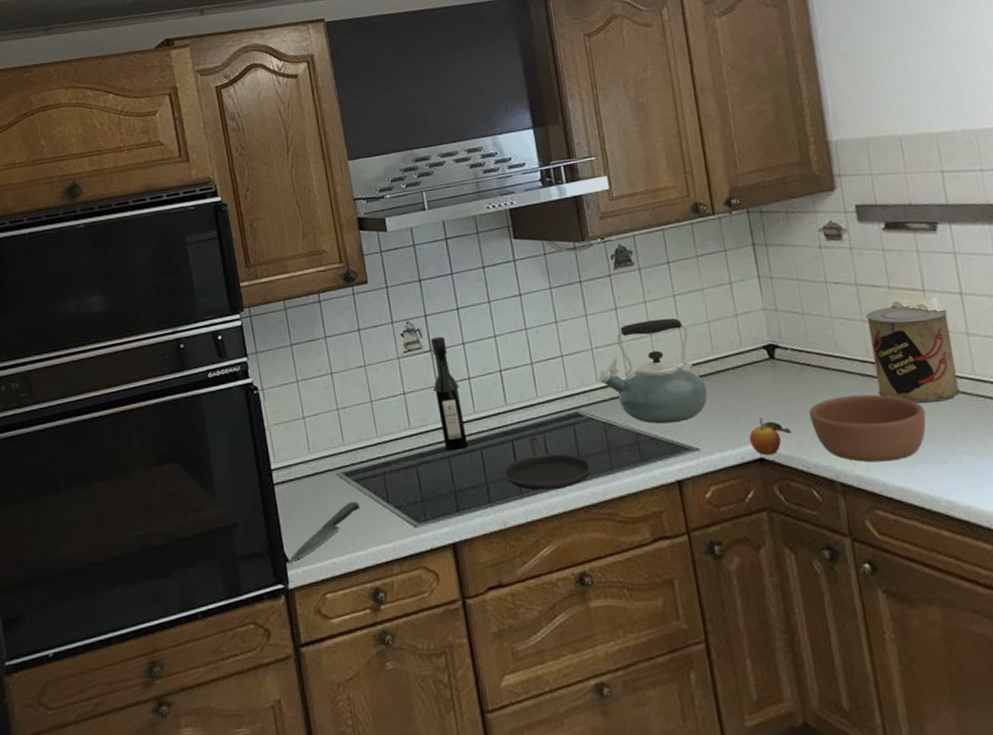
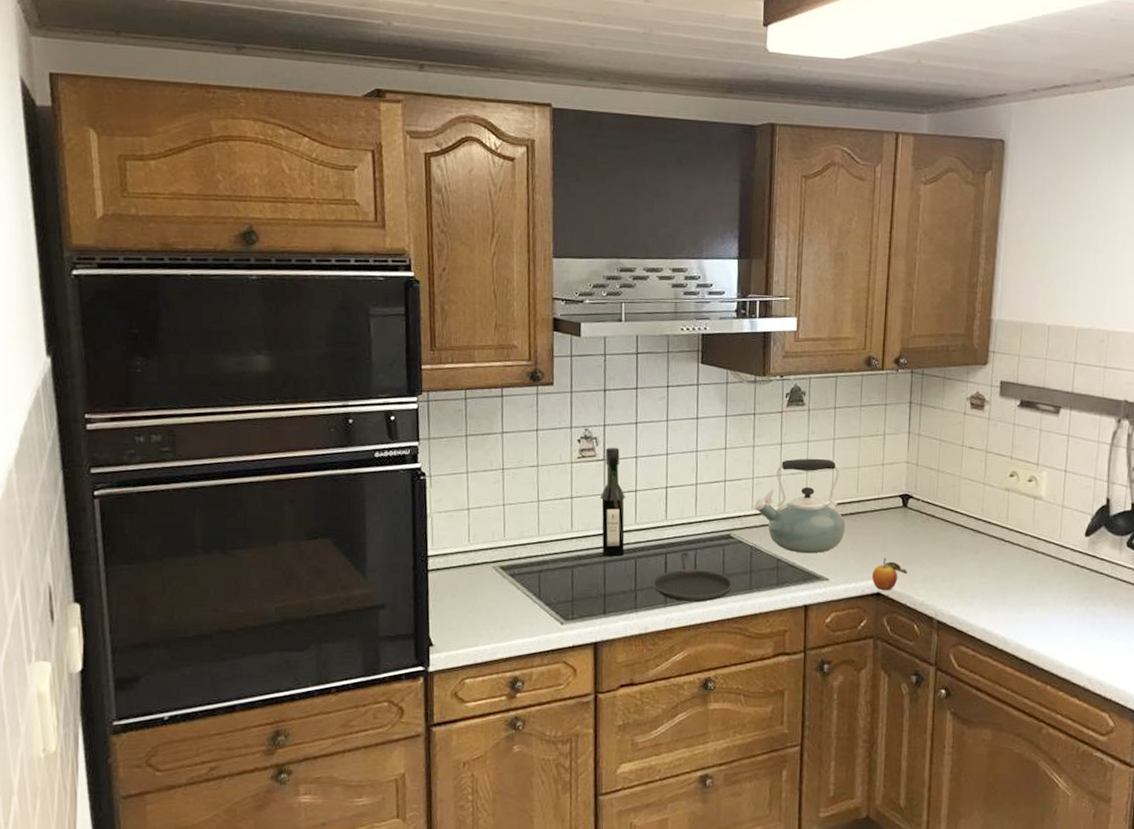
kitchen knife: present [289,501,359,563] -> none [432,594,511,647]
wooden bowl: present [809,394,926,462] -> none [925,547,1016,606]
tin can: present [866,305,960,403] -> none [983,475,1052,561]

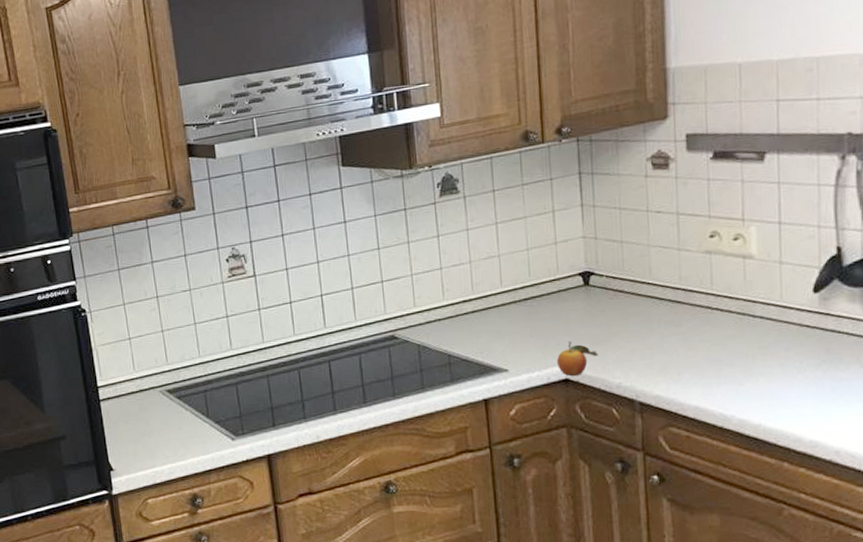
bottle: present [600,447,626,557] -> none [254,262,286,370]
frying pan: present [652,551,733,602] -> none [318,357,404,407]
kettle: present [754,458,845,554] -> none [416,245,521,346]

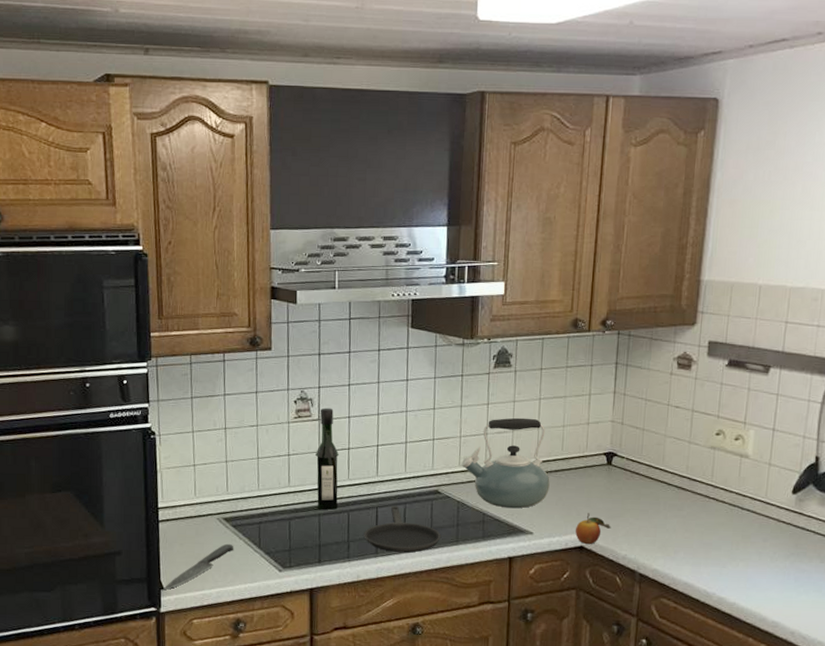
kitchen knife: none [113,416,181,472] -> present [163,543,233,591]
bottle: none [254,262,286,370] -> present [315,407,340,510]
frying pan: none [318,357,404,407] -> present [364,505,441,553]
kettle: none [416,245,521,346] -> present [461,417,550,509]

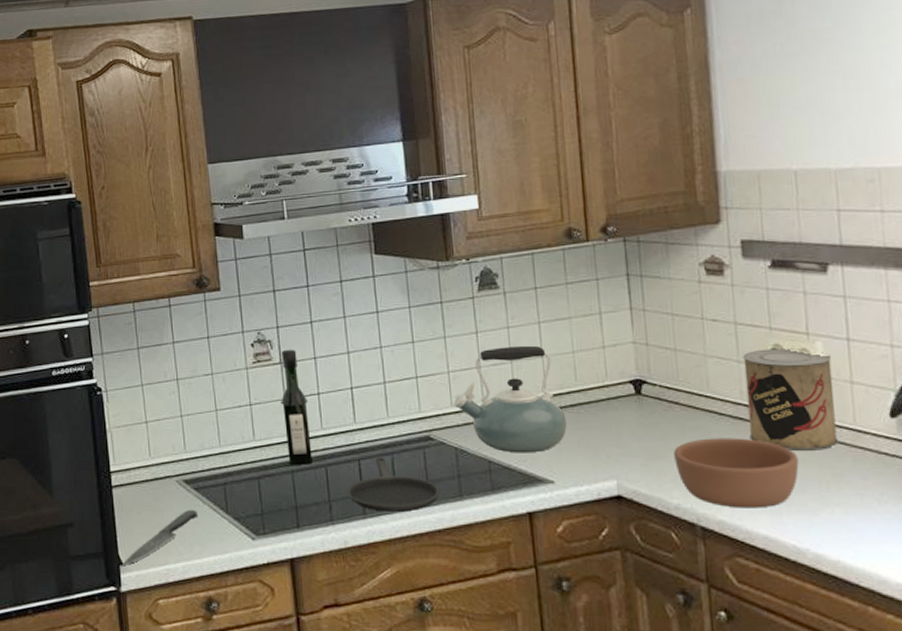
fruit: present [575,513,611,544] -> none [608,454,654,492]
wooden bowl: none [628,503,720,561] -> present [674,438,799,508]
tin can: none [687,433,759,517] -> present [743,348,838,450]

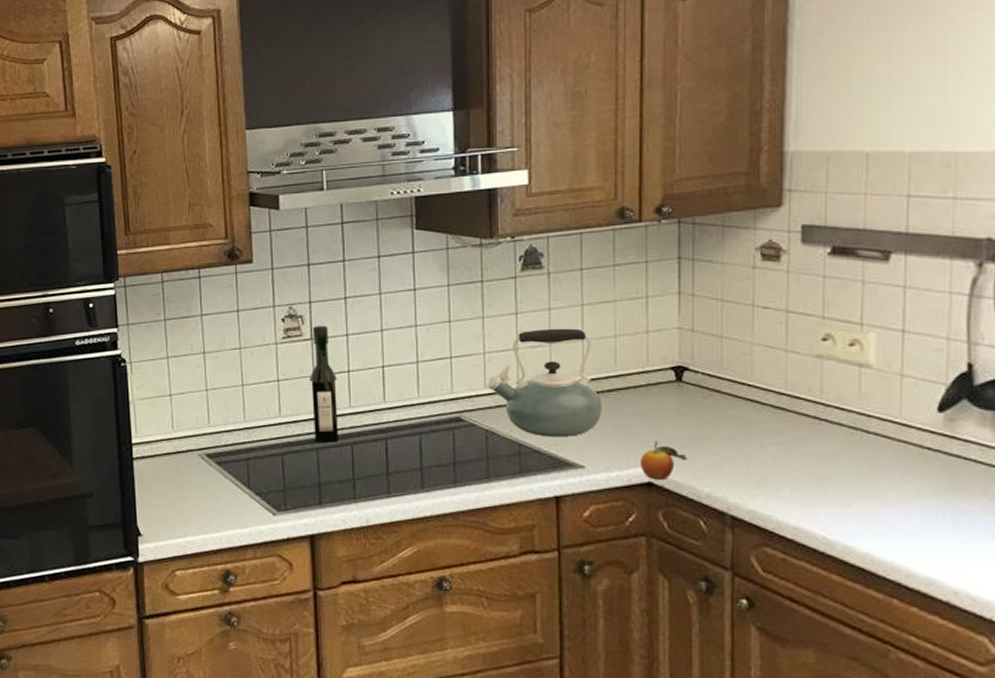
kitchen knife: present [122,509,197,566] -> none [141,483,218,537]
frying pan: present [346,457,440,512] -> none [372,436,467,492]
fruit: none [608,454,654,492] -> present [641,441,688,479]
wooden bowl: present [674,438,799,508] -> none [710,427,838,499]
tin can: present [743,348,838,450] -> none [790,338,884,443]

